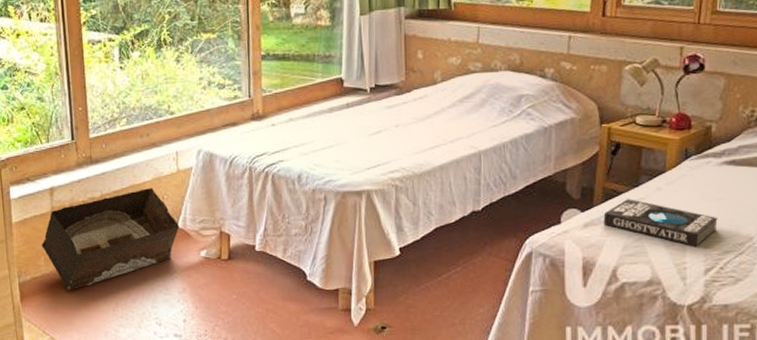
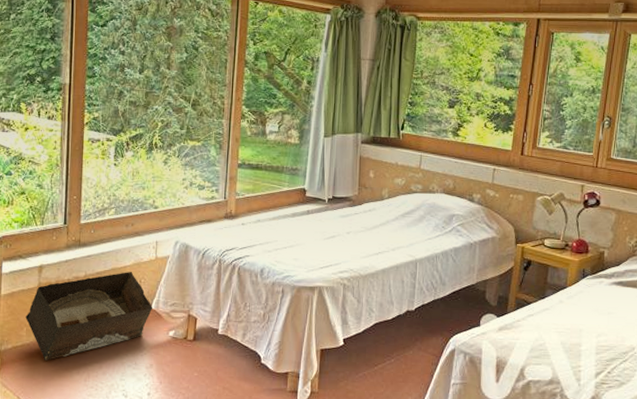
book: present [603,199,718,247] -> none [515,308,607,353]

